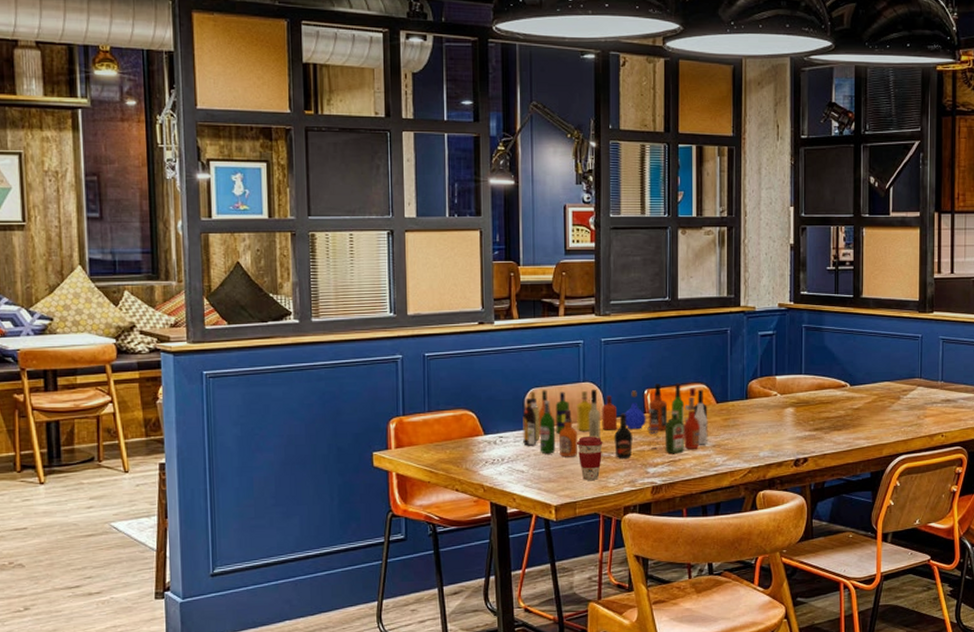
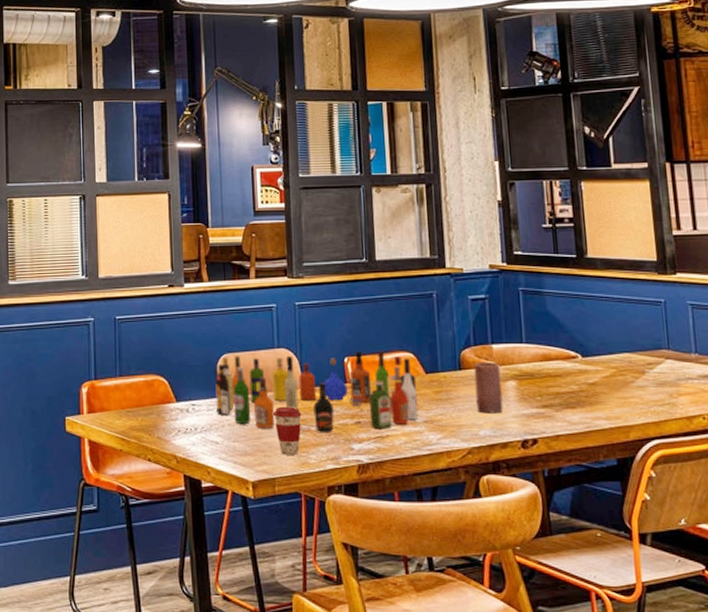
candle: none [758,391,781,437] -> present [473,361,503,414]

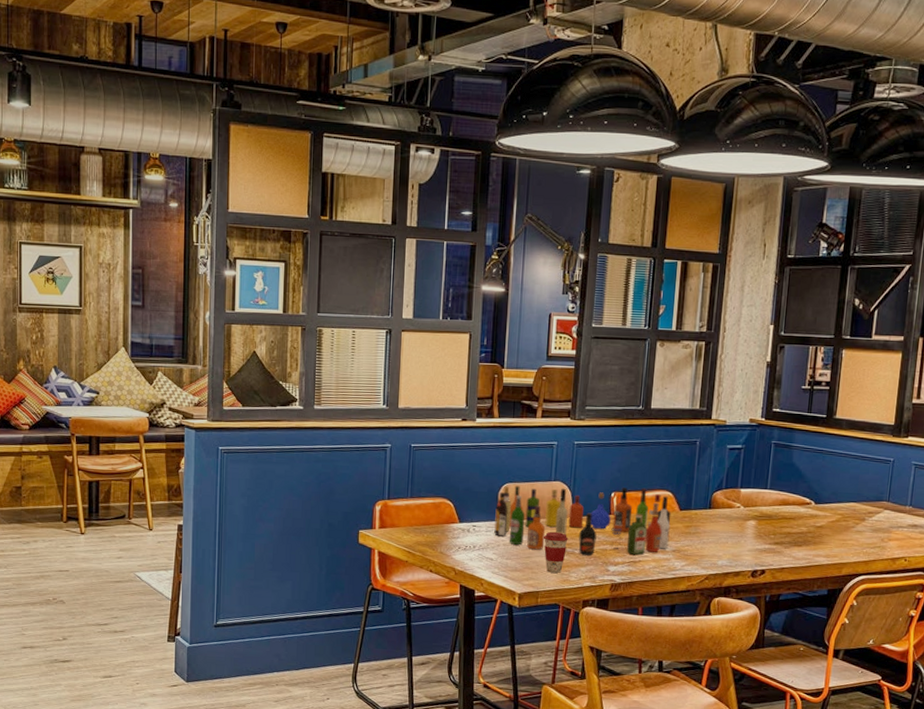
candle: present [473,361,503,414] -> none [718,503,745,547]

